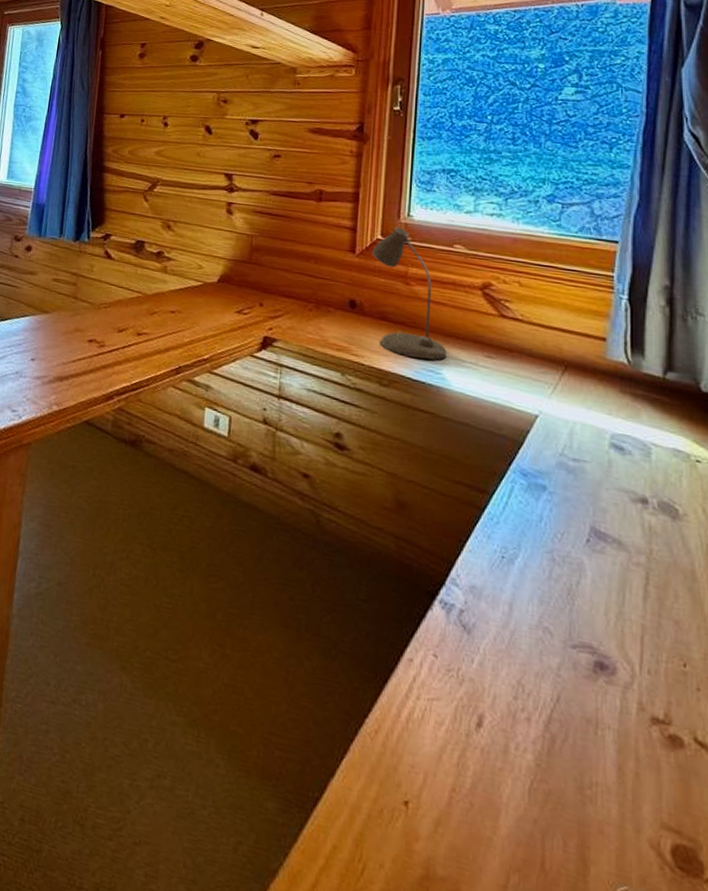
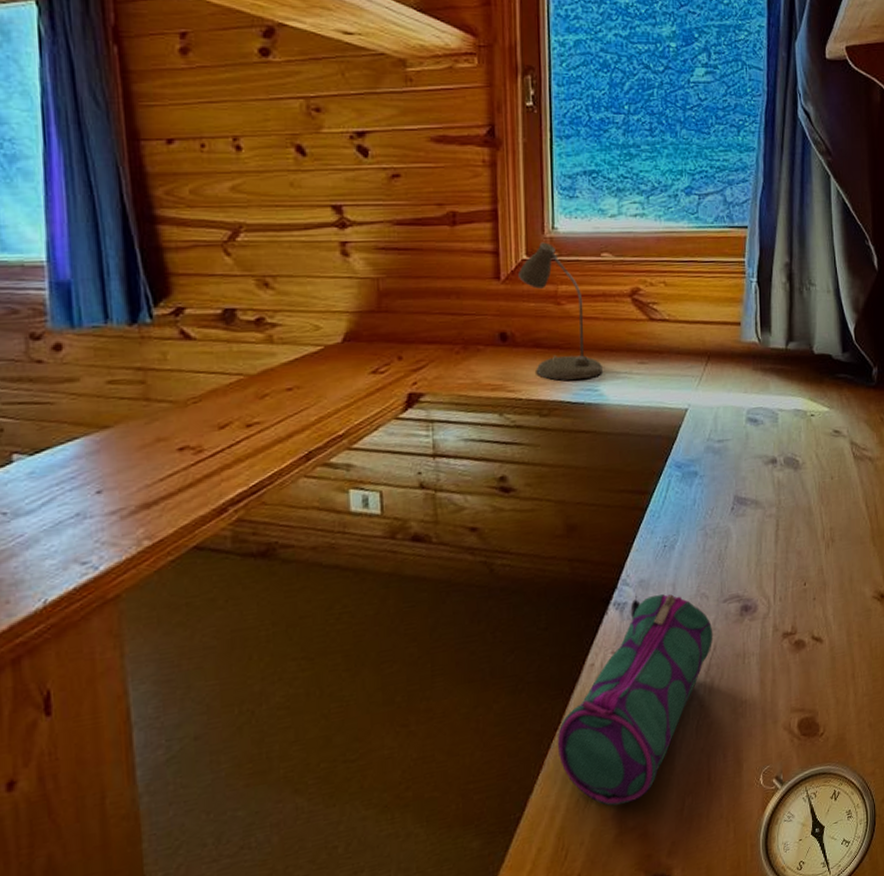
pencil case: none [365,604,557,845] -> present [557,593,714,806]

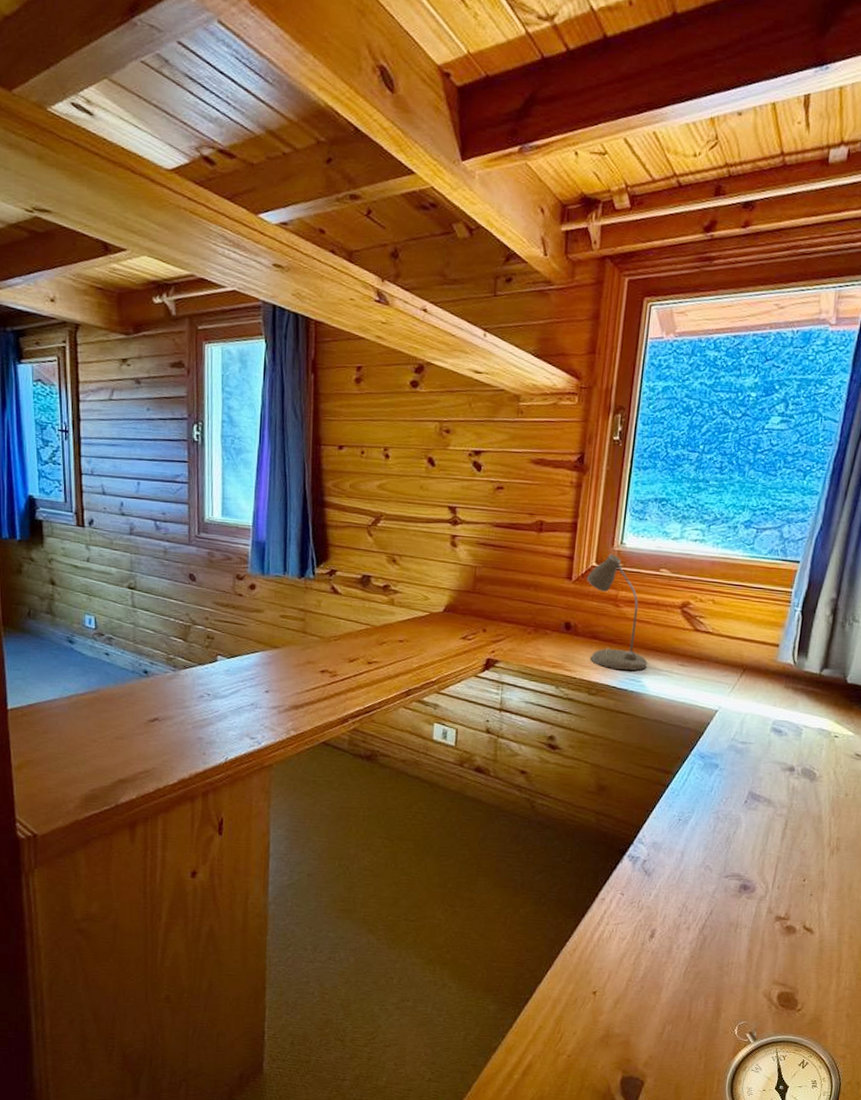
pencil case: present [557,593,714,806] -> none [565,856,712,1014]

